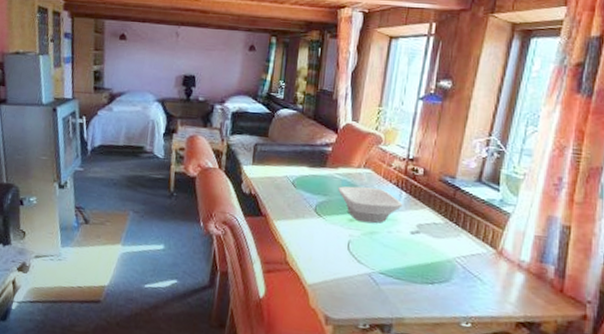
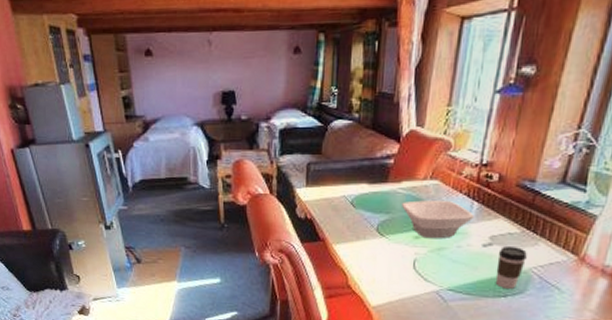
coffee cup: none [423,235,451,277] -> present [495,247,527,289]

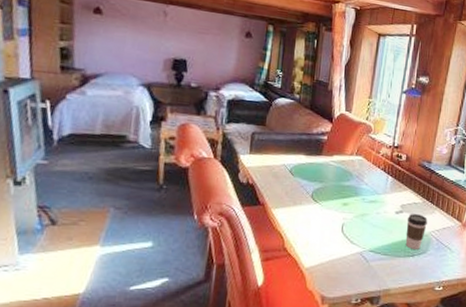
bowl: present [402,200,475,238] -> none [333,172,389,206]

